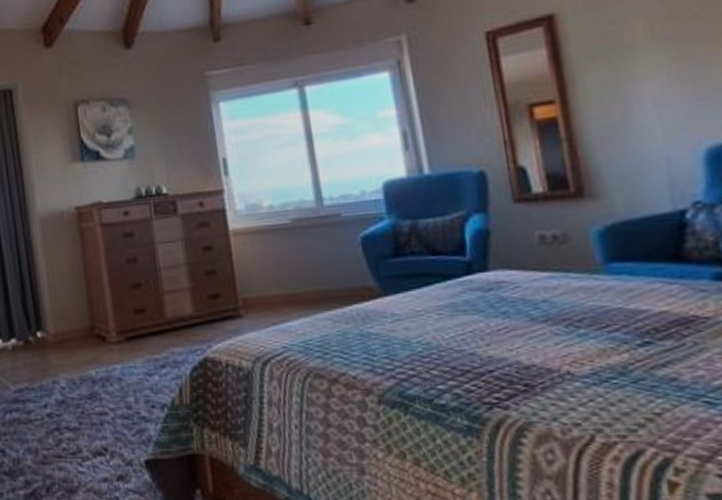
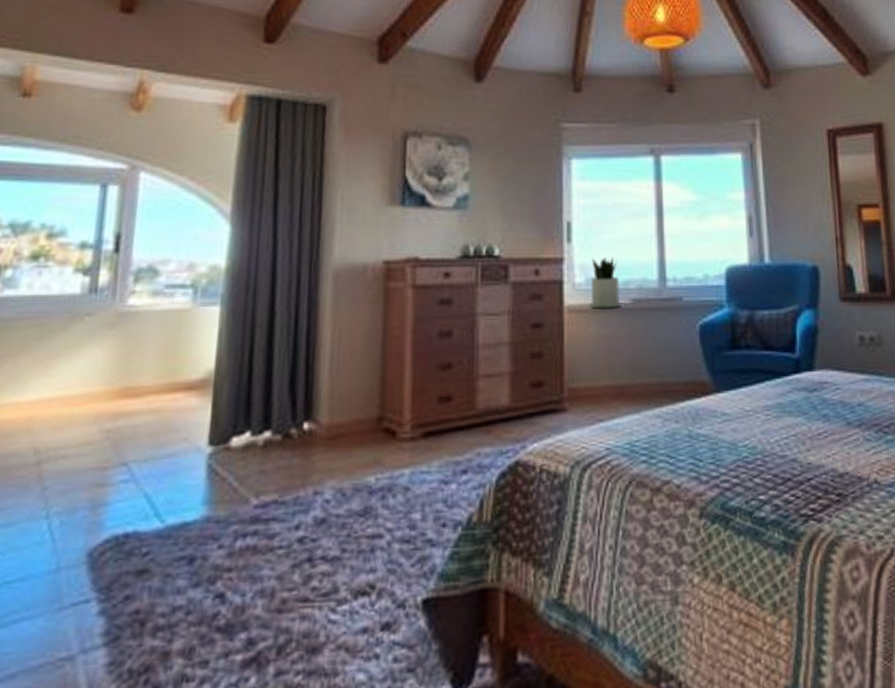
planter: none [249,184,283,231] -> present [589,256,623,309]

